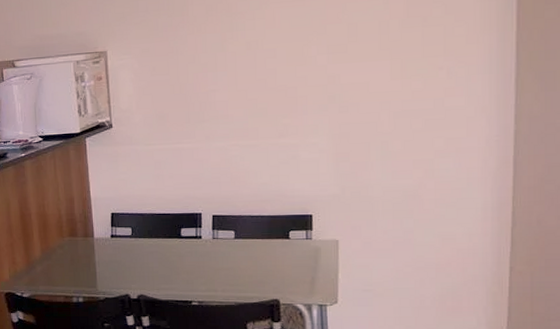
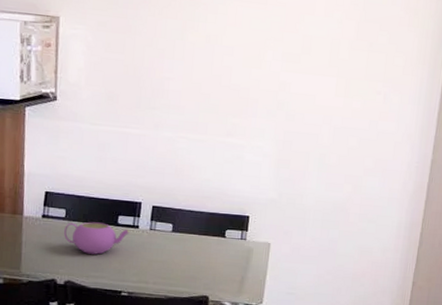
teapot: none [131,237,193,268] -> present [63,221,130,255]

